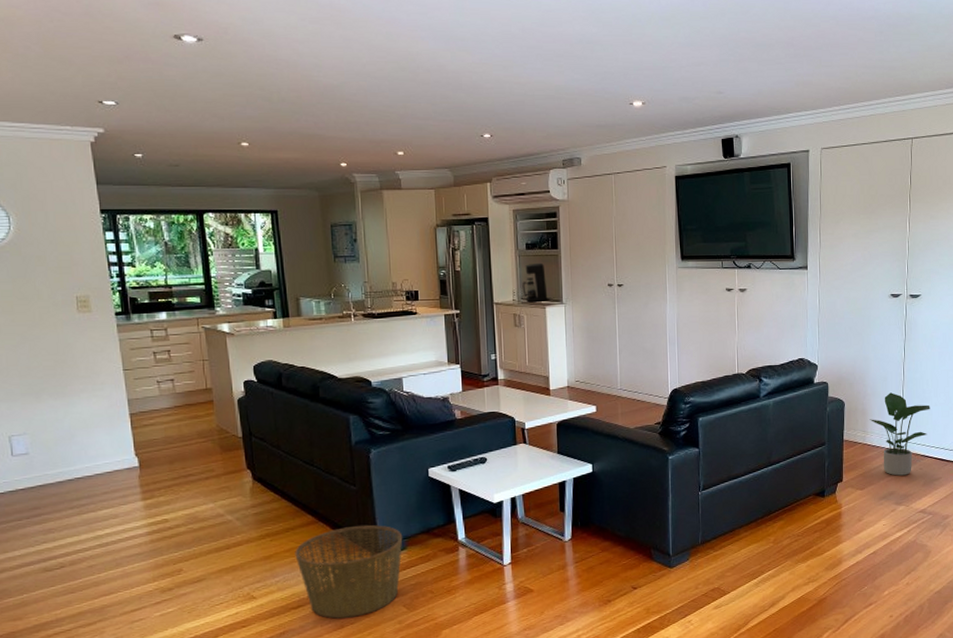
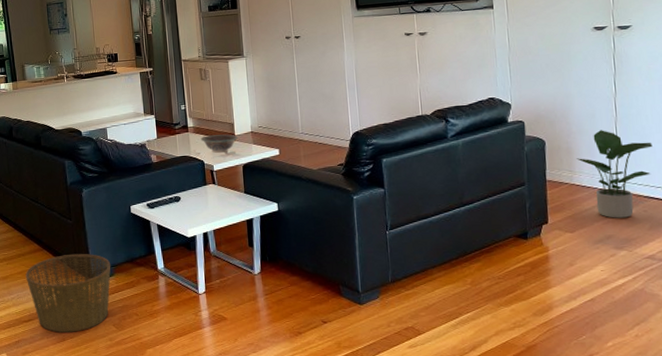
decorative bowl: none [512,388,553,410] -> present [200,134,238,154]
coffee maker: present [522,262,548,303] -> none [206,22,230,58]

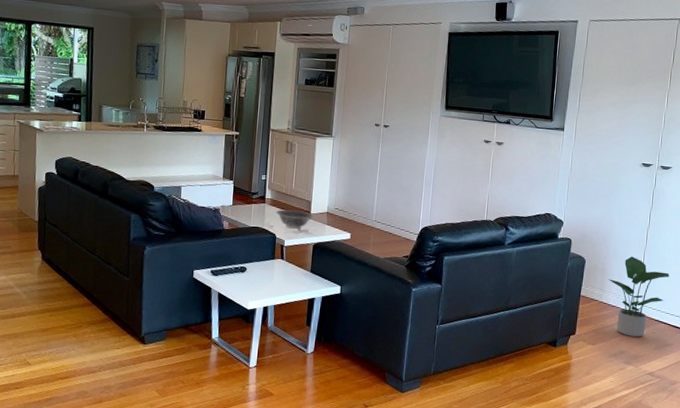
basket: present [25,253,111,333] -> none [68,312,164,395]

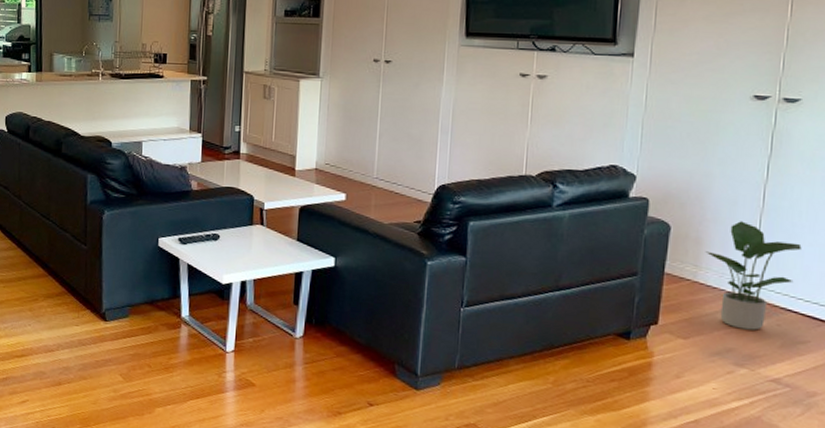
decorative bowl: present [276,209,313,230] -> none [253,166,298,190]

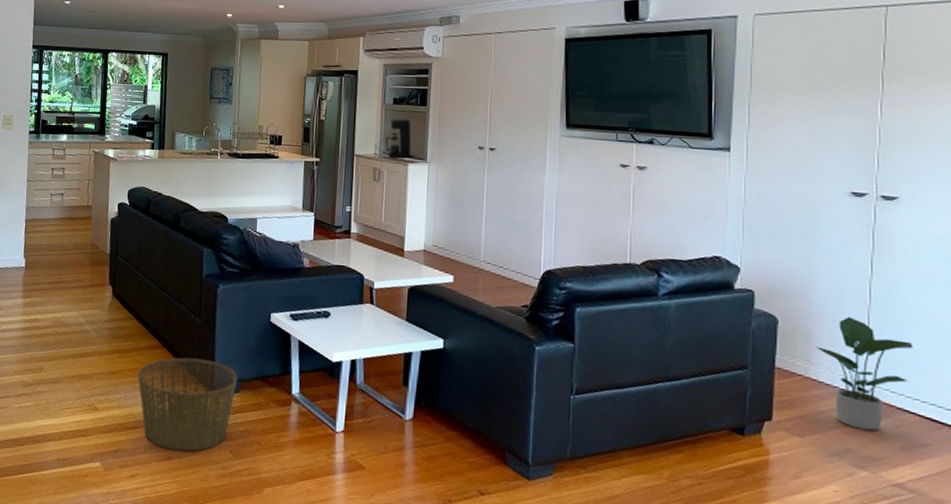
basket: none [23,285,127,377] -> present [137,357,238,452]
coffee maker: none [276,31,304,74] -> present [385,118,412,158]

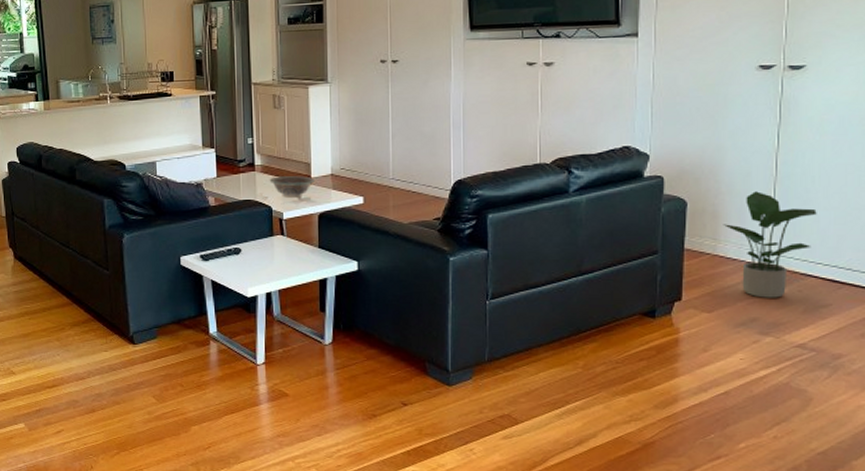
basket: present [137,357,238,452] -> none [50,310,154,403]
decorative bowl: none [363,246,407,270] -> present [269,176,315,199]
coffee maker: present [385,118,412,158] -> none [283,38,311,83]

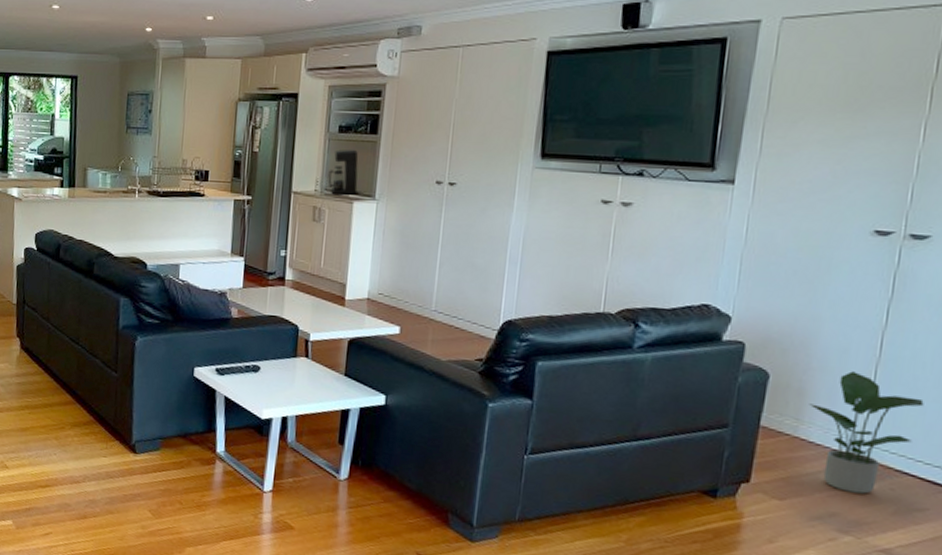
decorative bowl: present [269,176,315,199] -> none [299,294,349,321]
coffee maker: none [283,38,311,83] -> present [327,149,359,195]

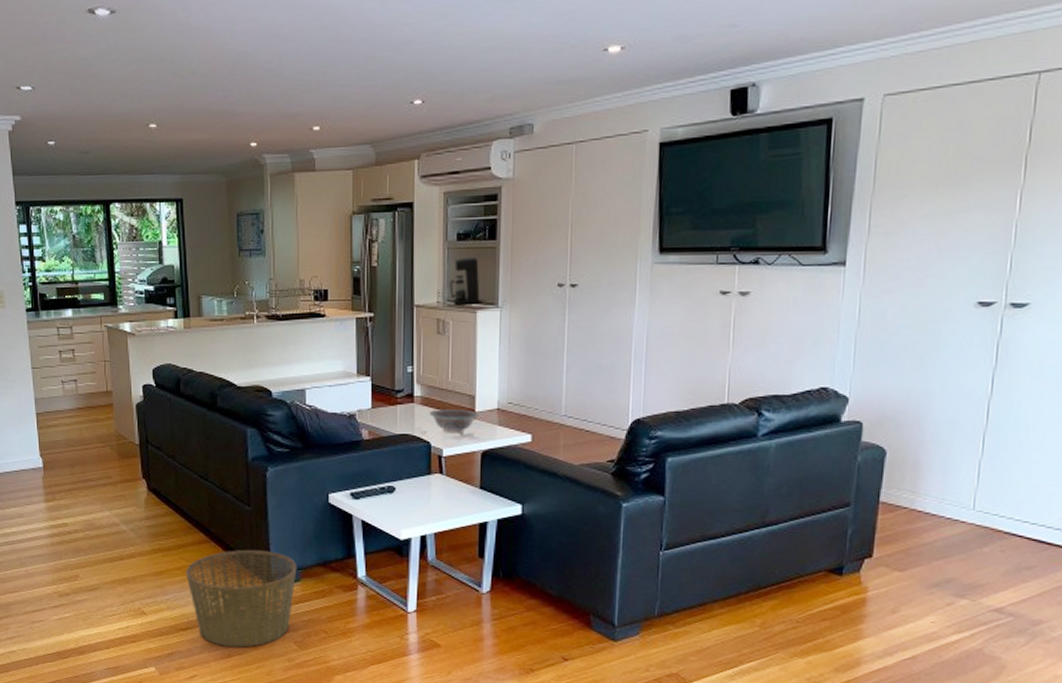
basket: none [49,414,158,511] -> present [185,549,297,648]
decorative bowl: none [299,294,349,321] -> present [429,409,479,435]
potted plant: present [809,371,924,494] -> none [924,441,1028,558]

